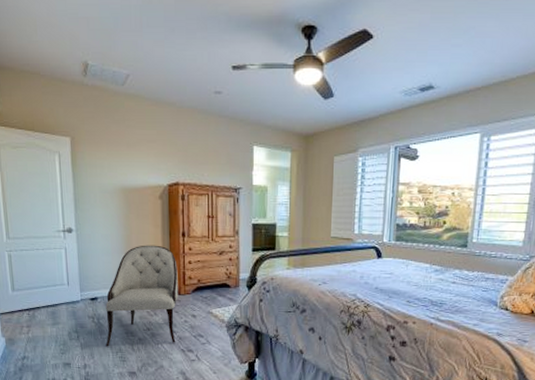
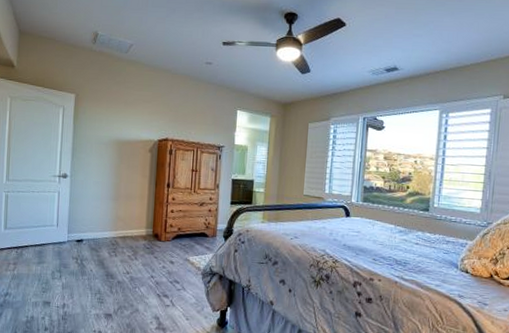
armchair: present [105,245,178,347] -> none [86,193,161,288]

